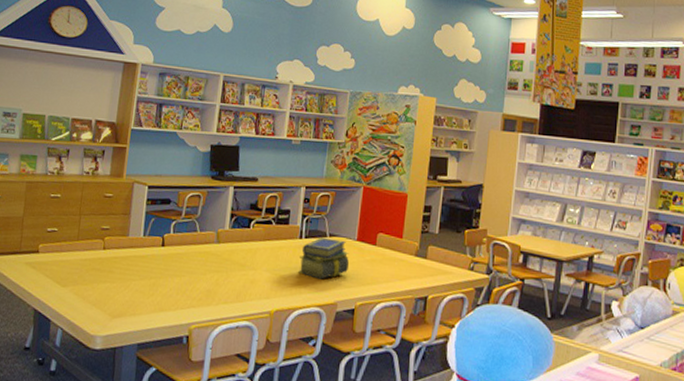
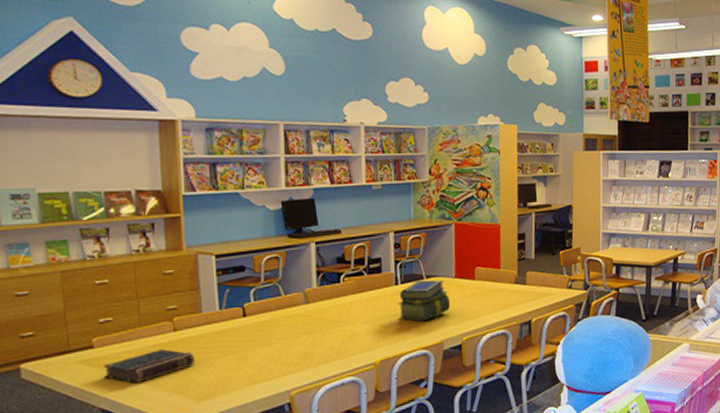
book: none [42,264,116,292] -> present [104,349,194,384]

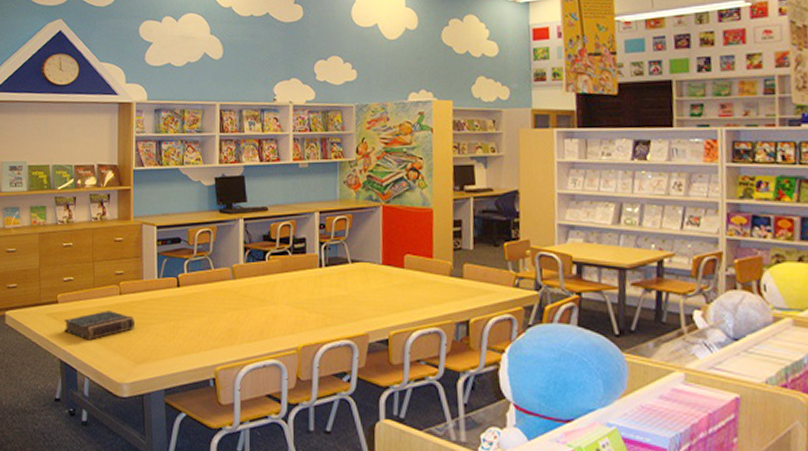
stack of books: present [398,279,450,322] -> none [322,264,376,309]

